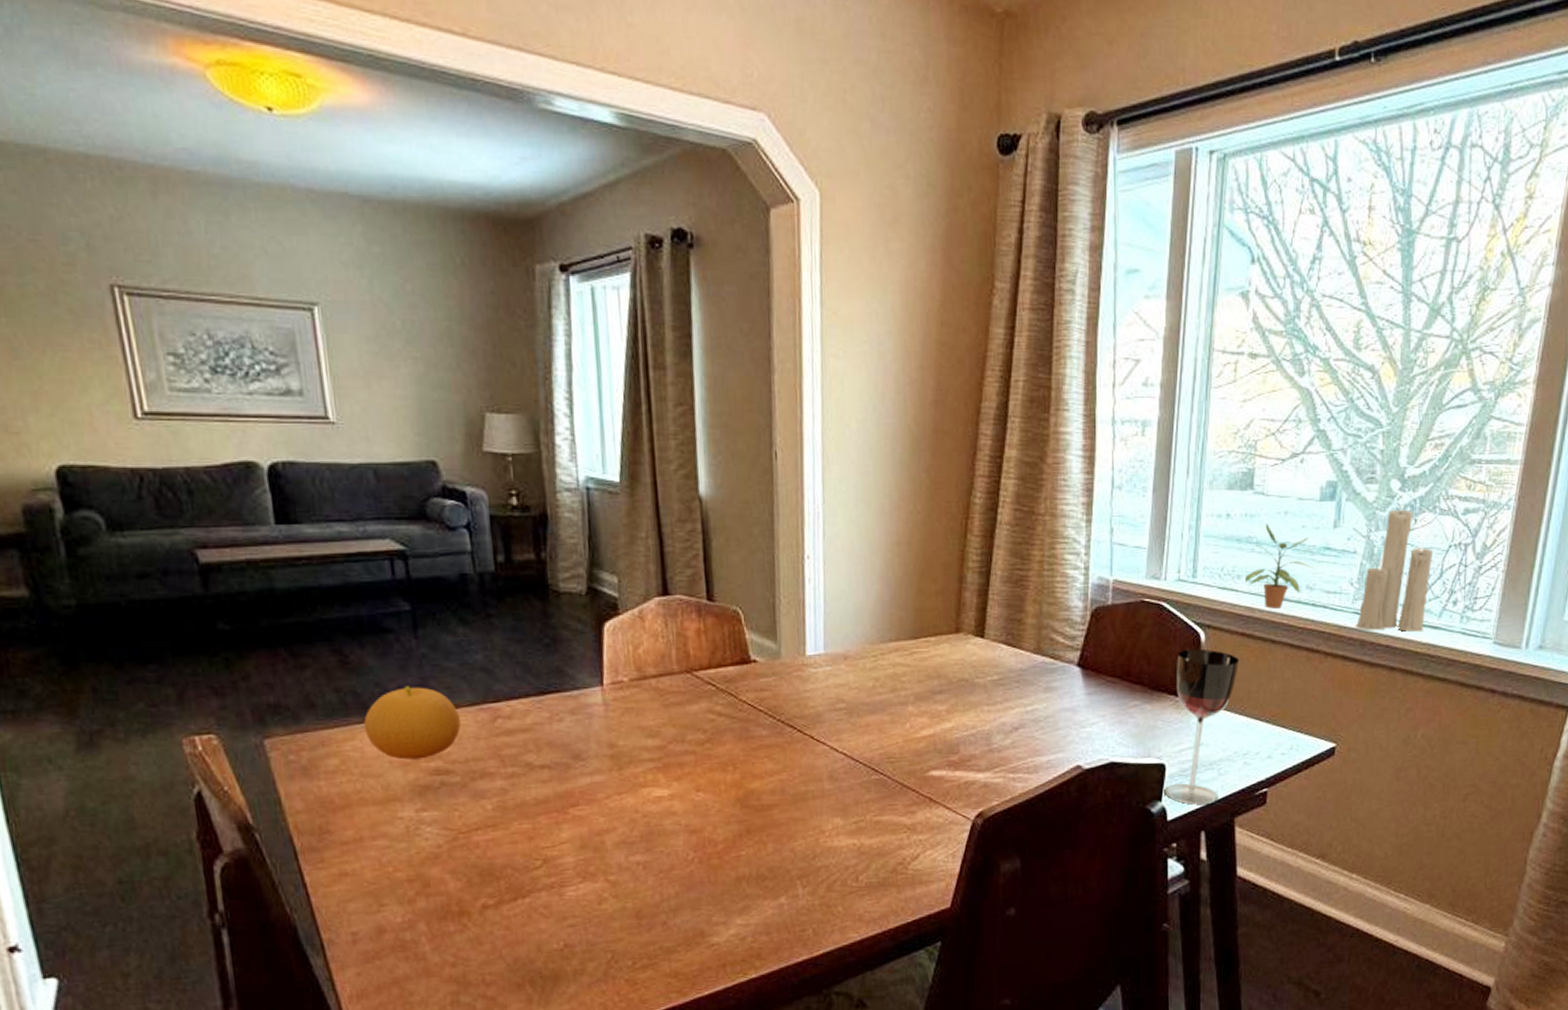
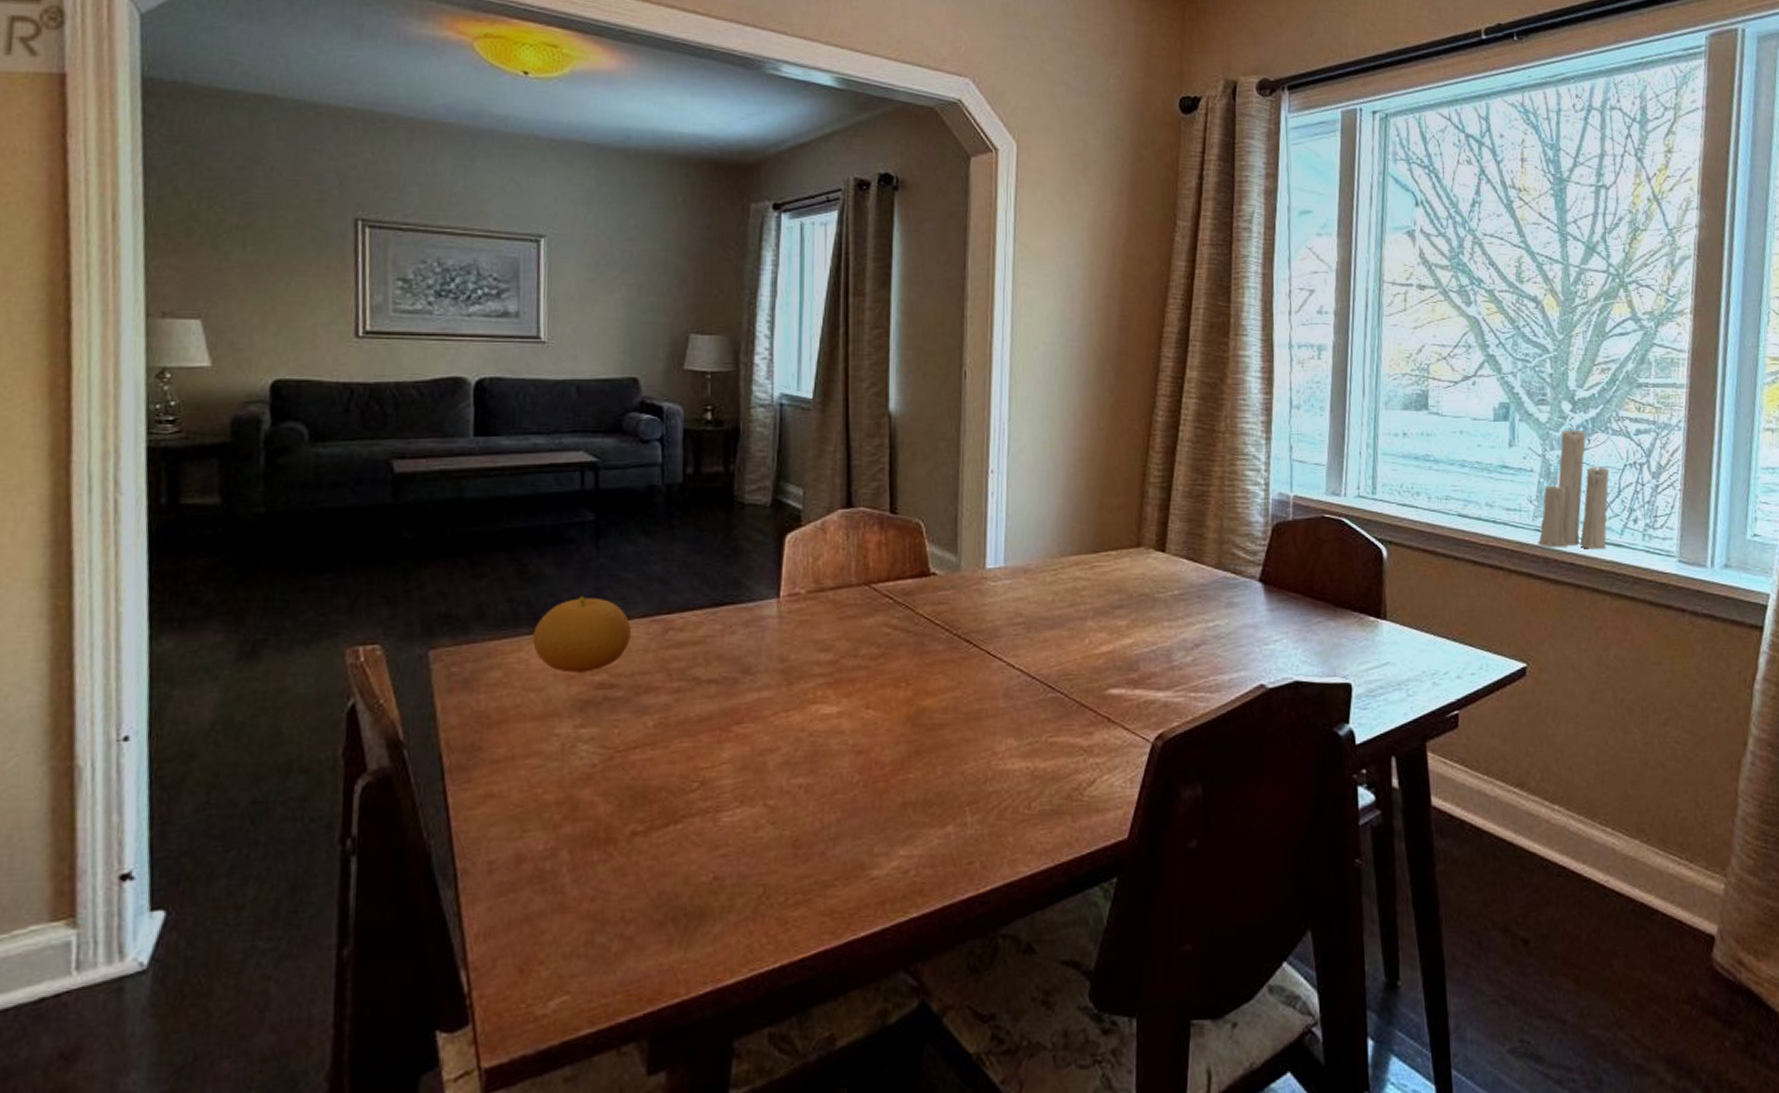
wineglass: present [1164,648,1240,805] -> none [1351,565,1423,727]
potted plant: present [1244,523,1314,609] -> none [1423,442,1492,526]

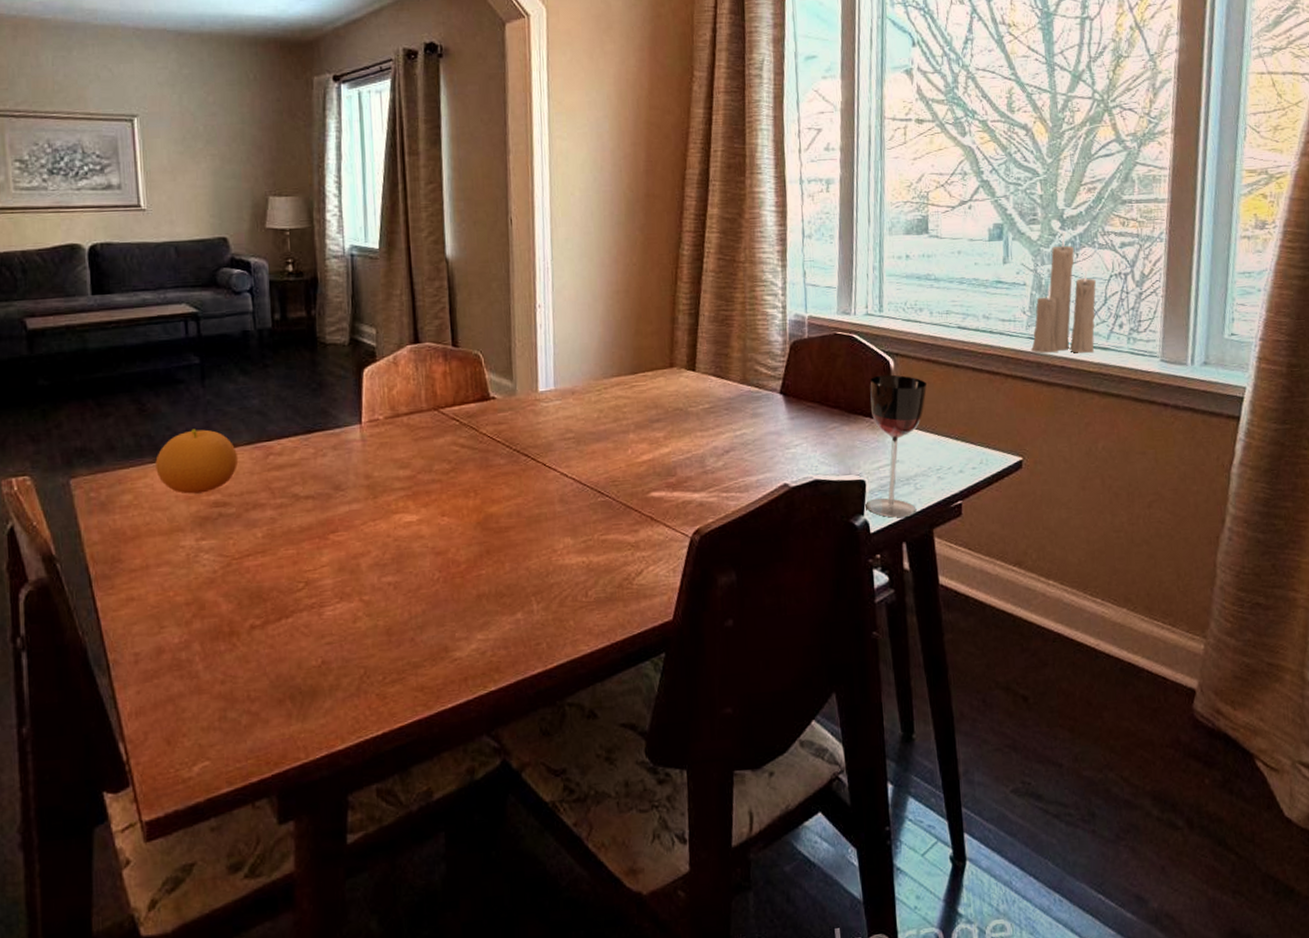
wineglass: none [1351,565,1423,727] -> present [865,374,928,518]

